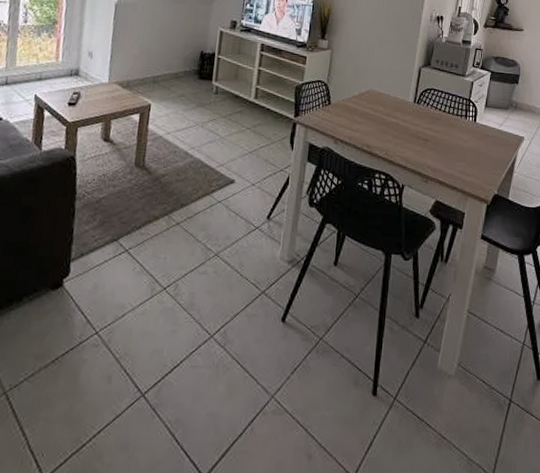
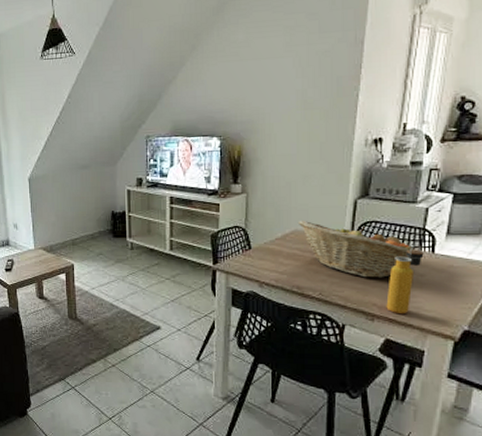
fruit basket: none [372,81,462,142] -> present [297,220,415,278]
water bottle: none [438,113,468,178] -> present [386,244,424,315]

